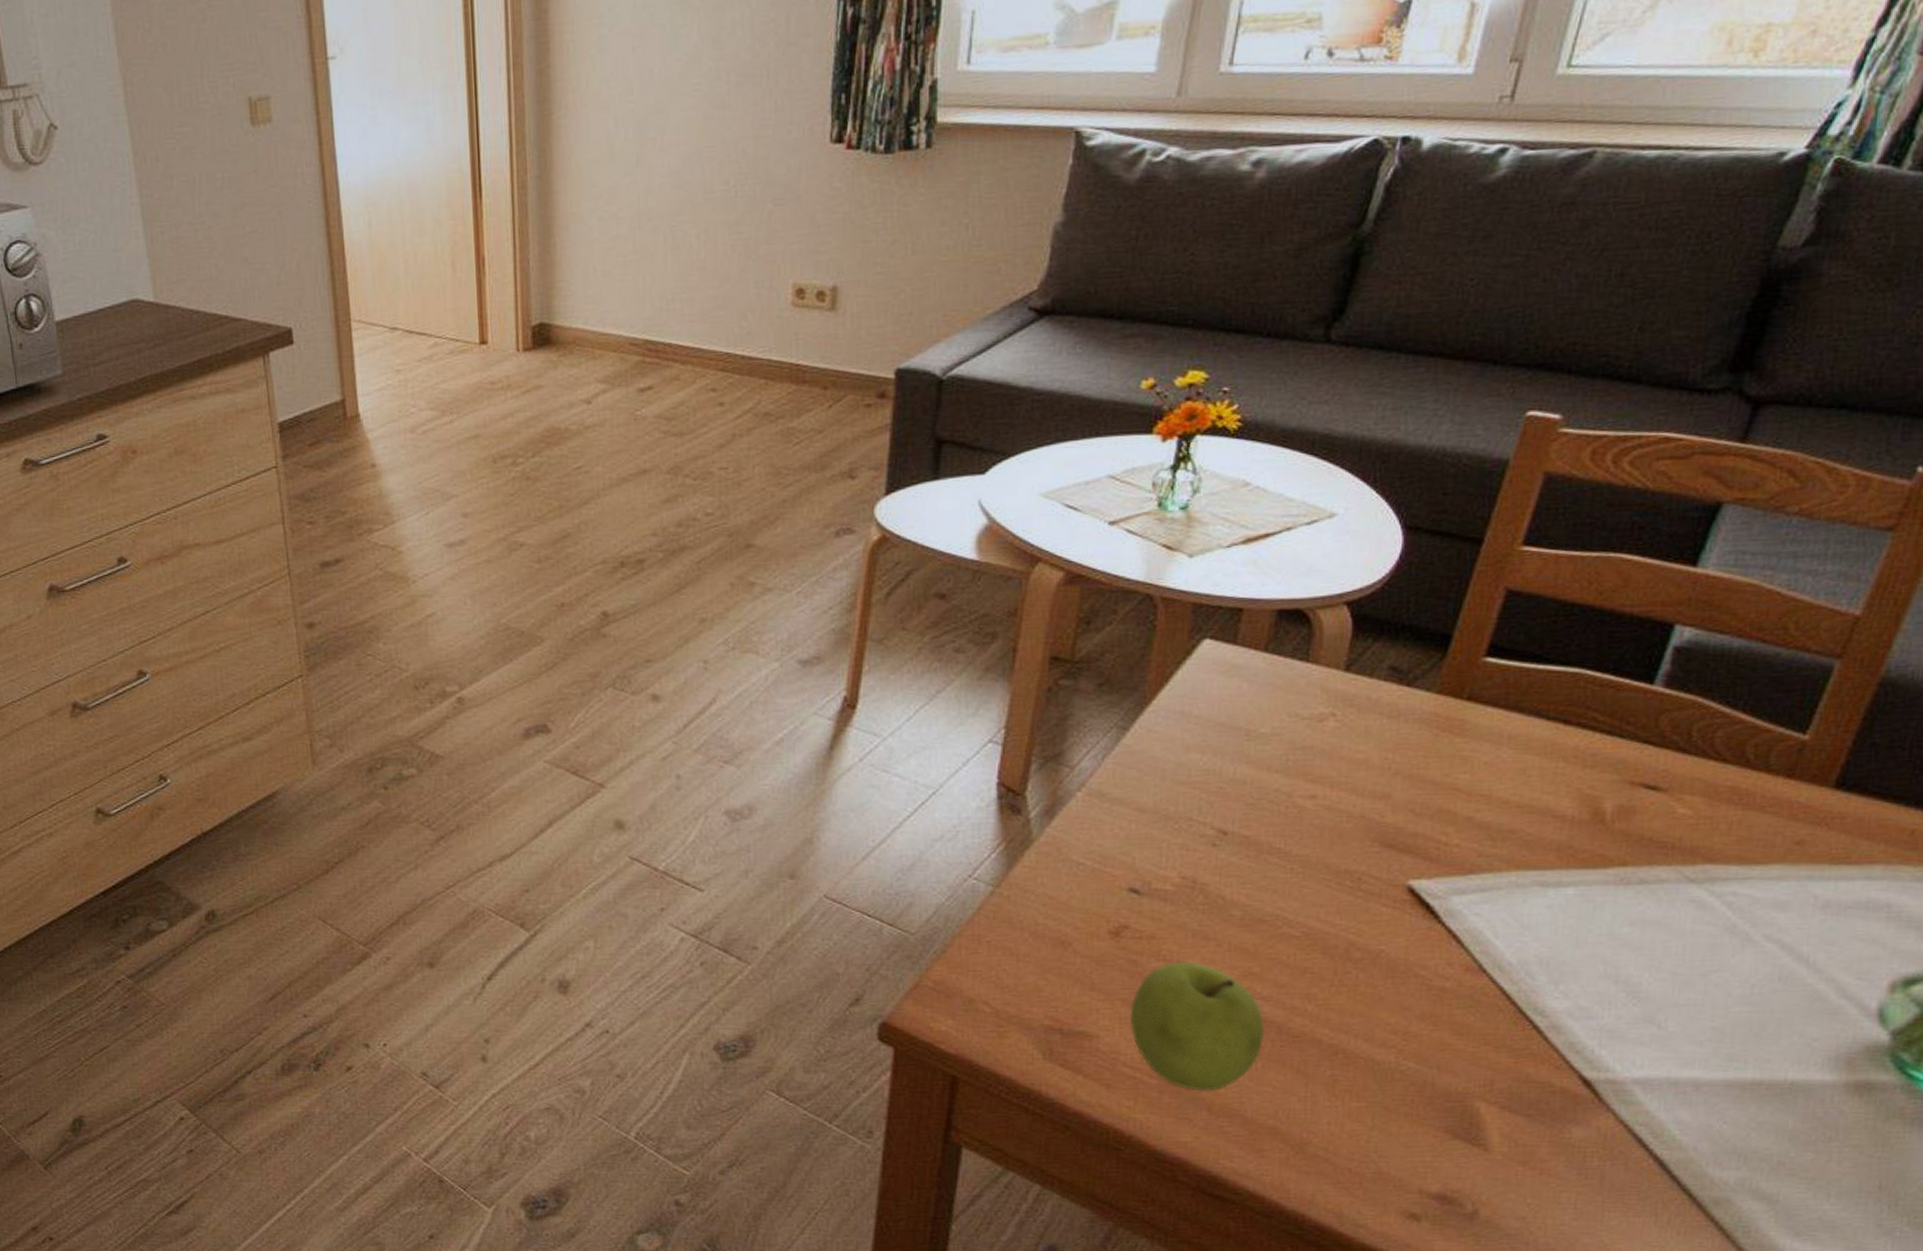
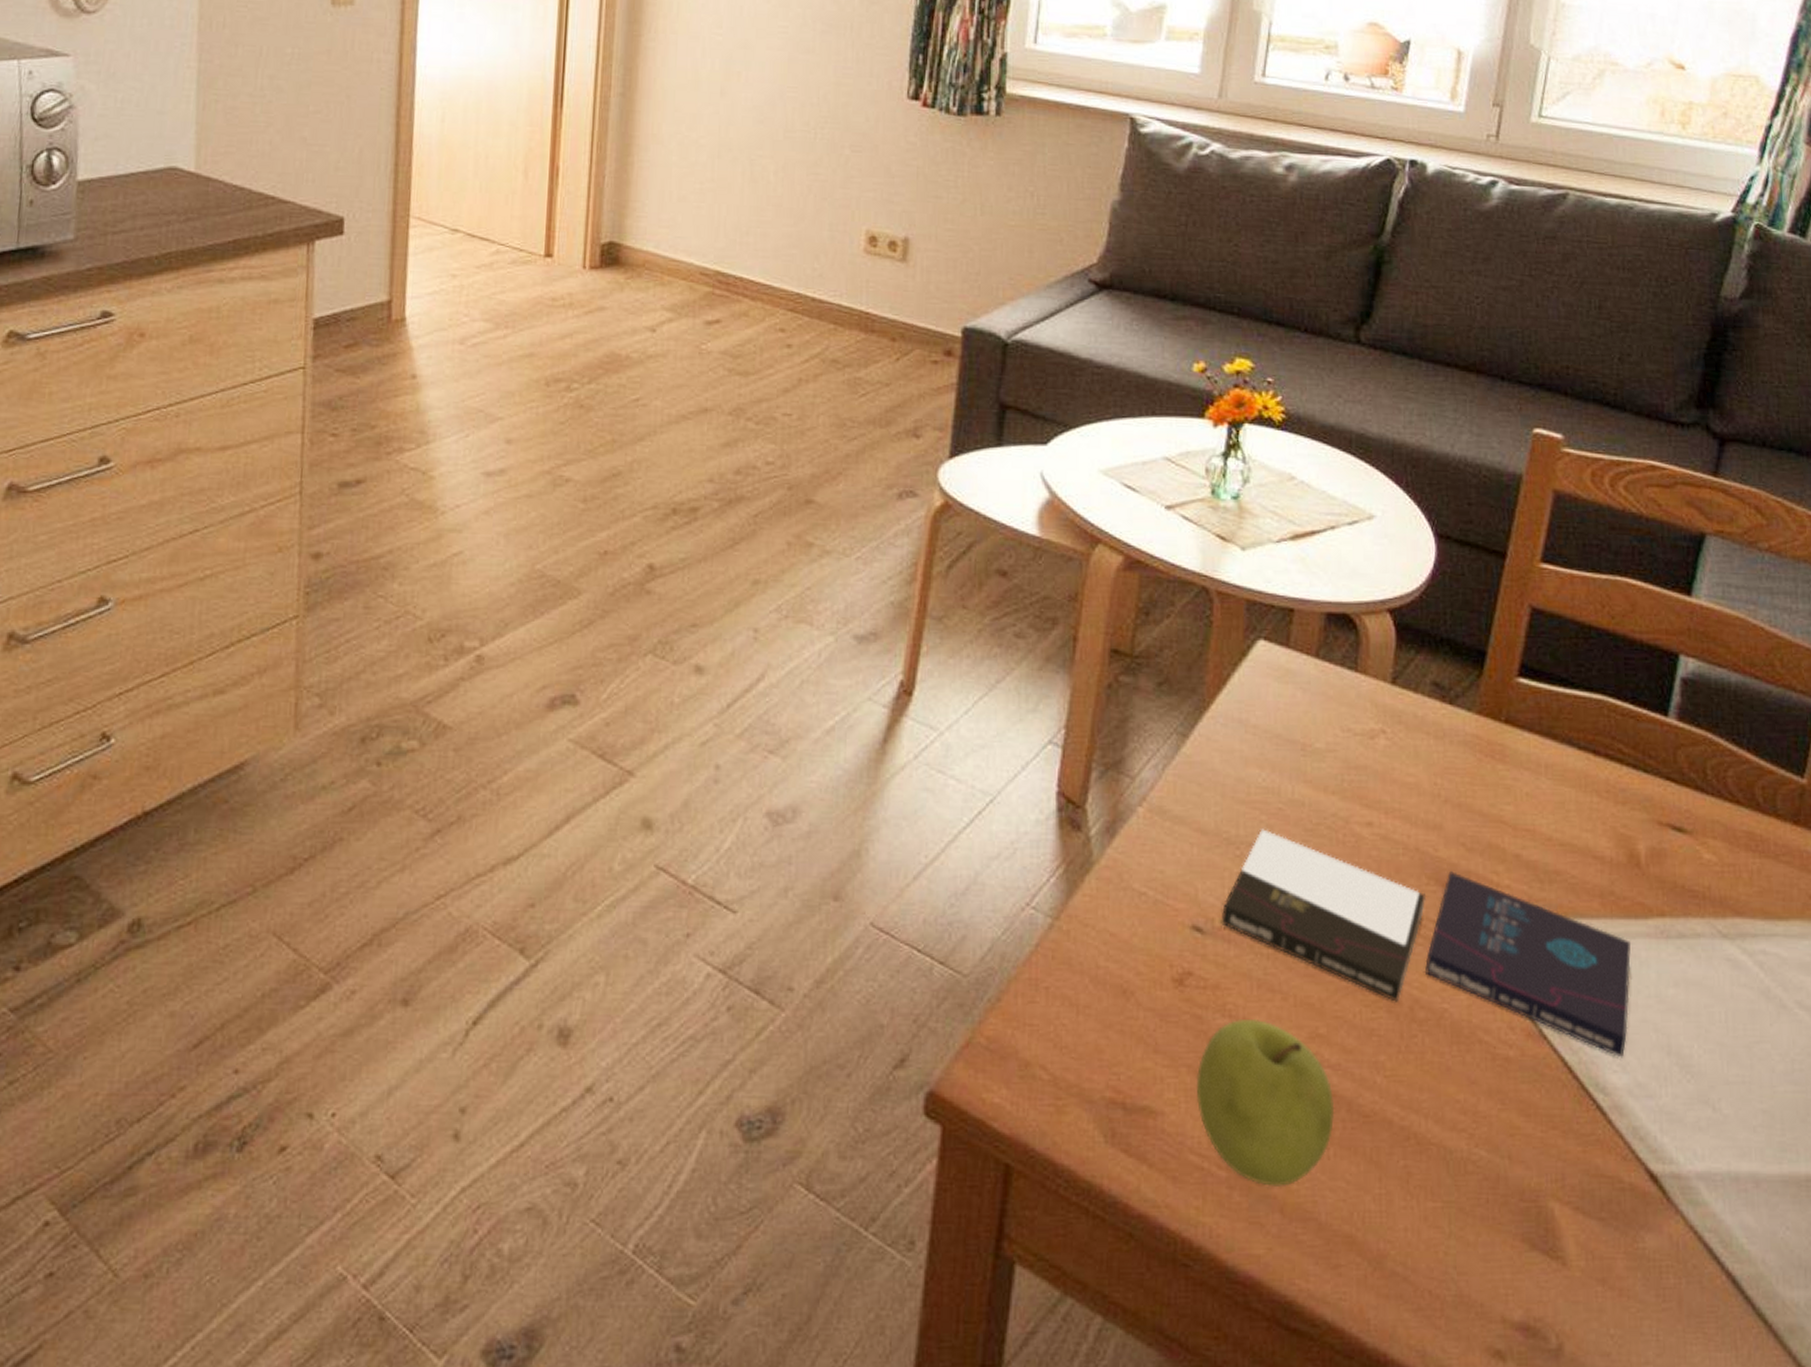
music album box set: none [1157,805,1587,987] -> present [1221,829,1632,1058]

